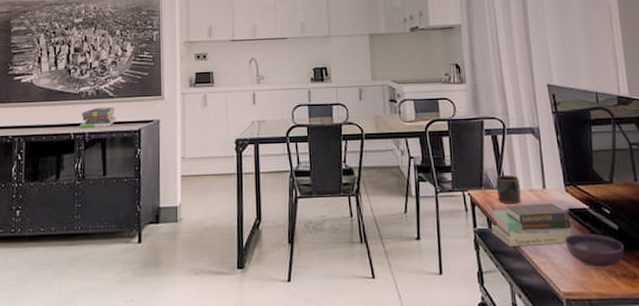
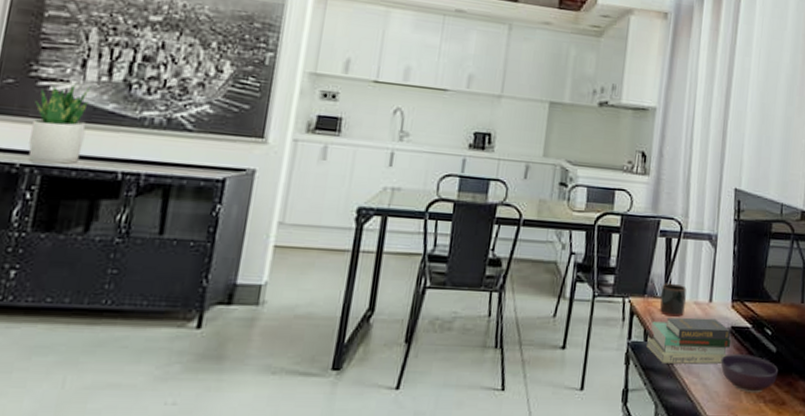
planter: none [14,74,47,134] -> present [28,83,92,165]
books: present [80,107,116,129] -> none [133,142,193,171]

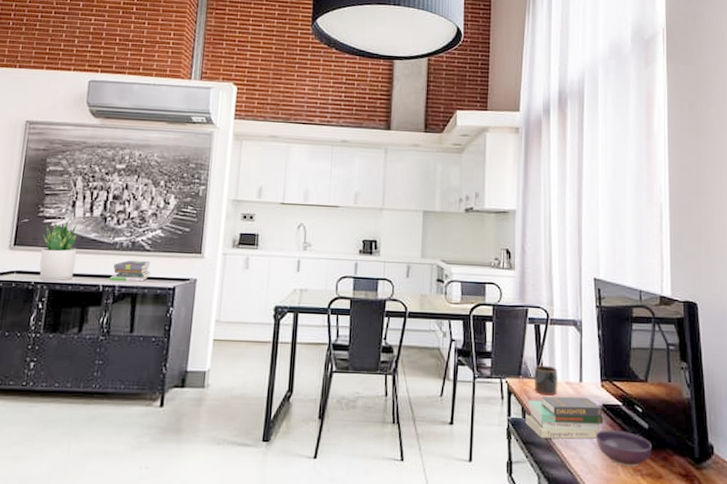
books: none [133,142,193,171] -> present [110,260,151,282]

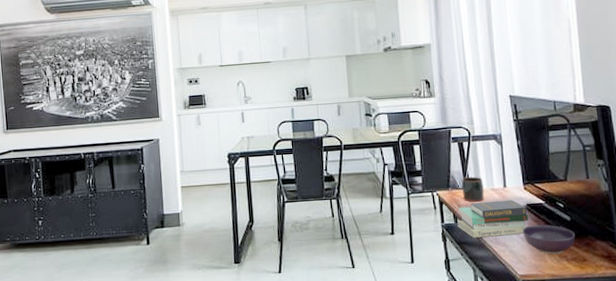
planter: present [39,219,79,282] -> none [28,102,59,156]
books: present [110,260,151,282] -> none [88,129,120,150]

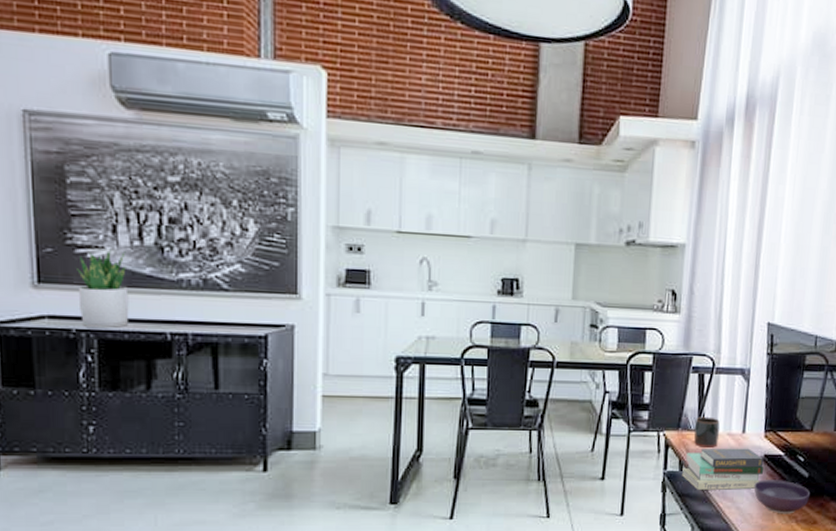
planter: none [28,102,59,156] -> present [77,249,129,329]

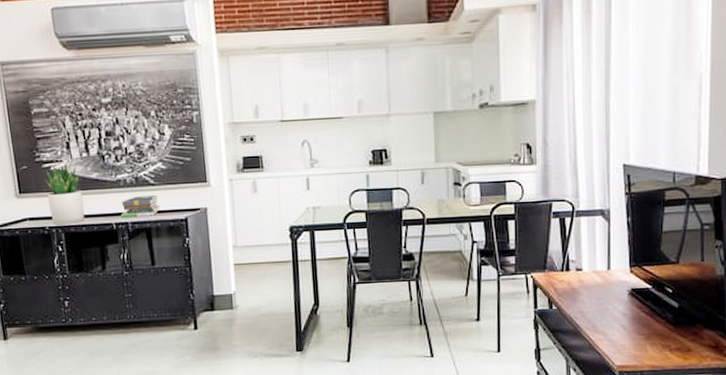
books: none [179,302,233,329] -> present [121,195,160,219]
books: present [681,448,764,491] -> none [551,283,632,326]
mug: present [693,416,720,448] -> none [560,257,585,286]
bowl: present [753,480,811,514] -> none [624,311,682,344]

